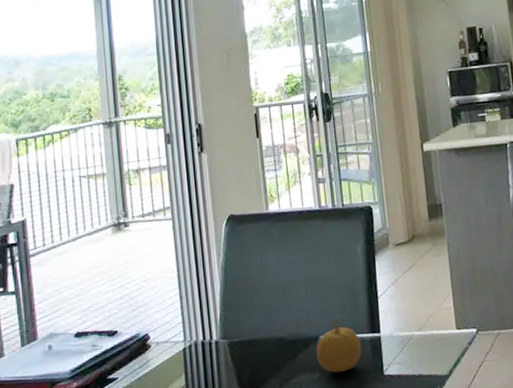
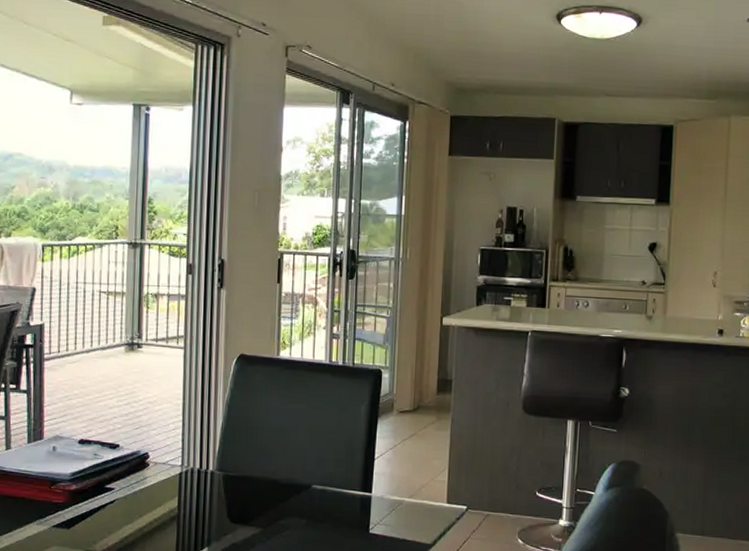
fruit: present [316,321,362,373] -> none [306,474,352,522]

